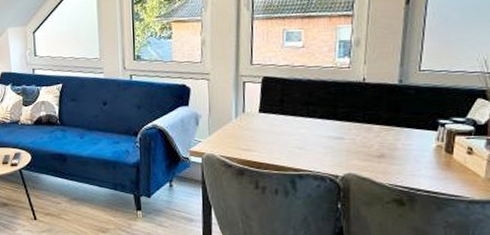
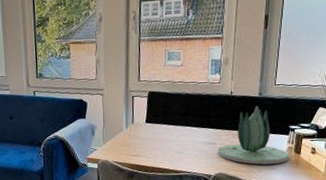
succulent plant: none [346,95,438,165] -> present [217,105,289,165]

